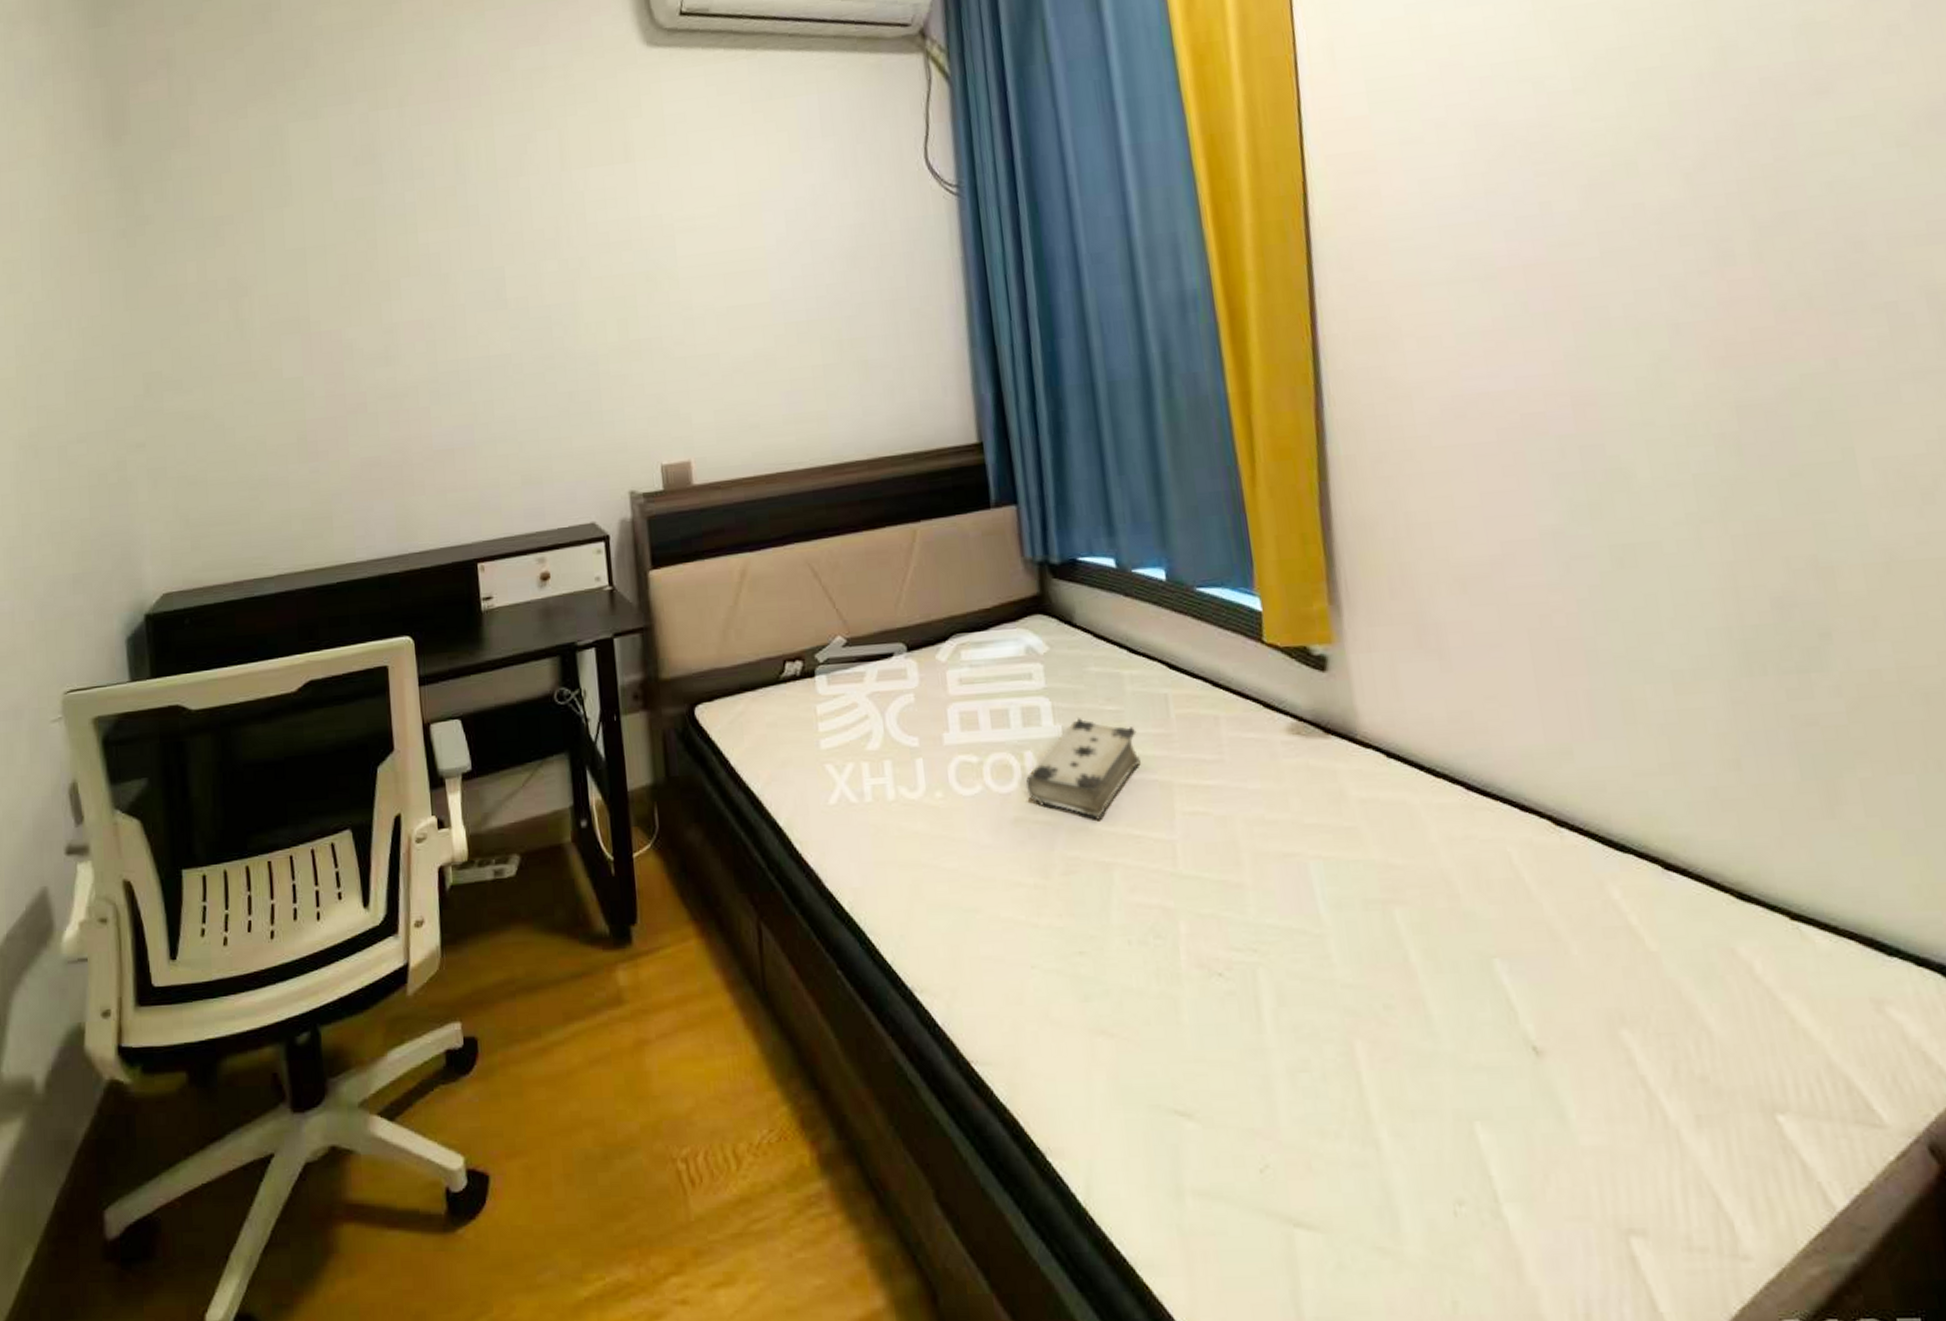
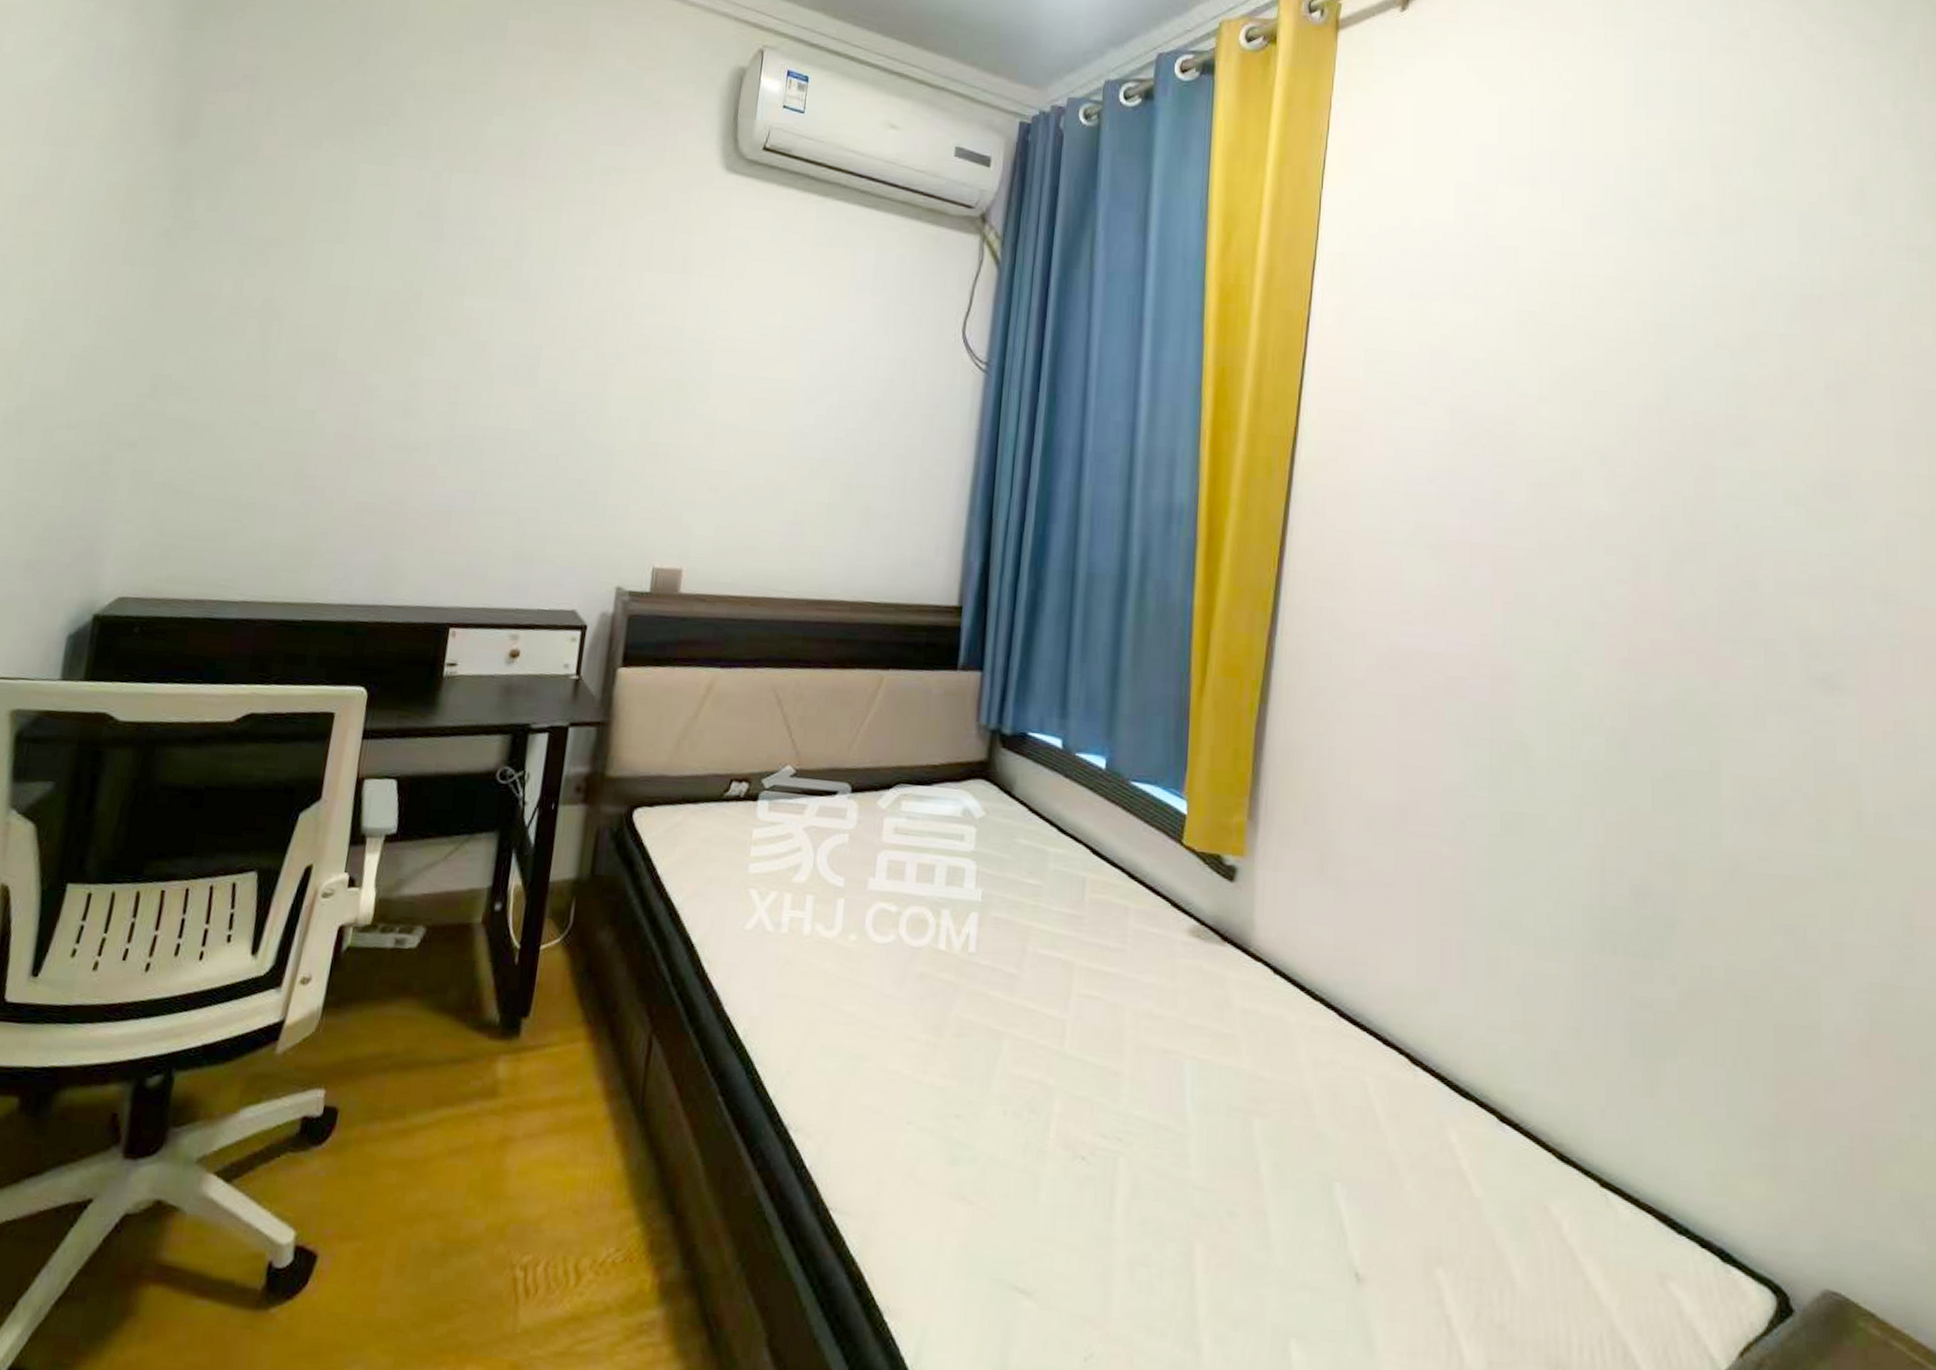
book: present [1025,718,1140,822] -> none [936,886,1051,990]

